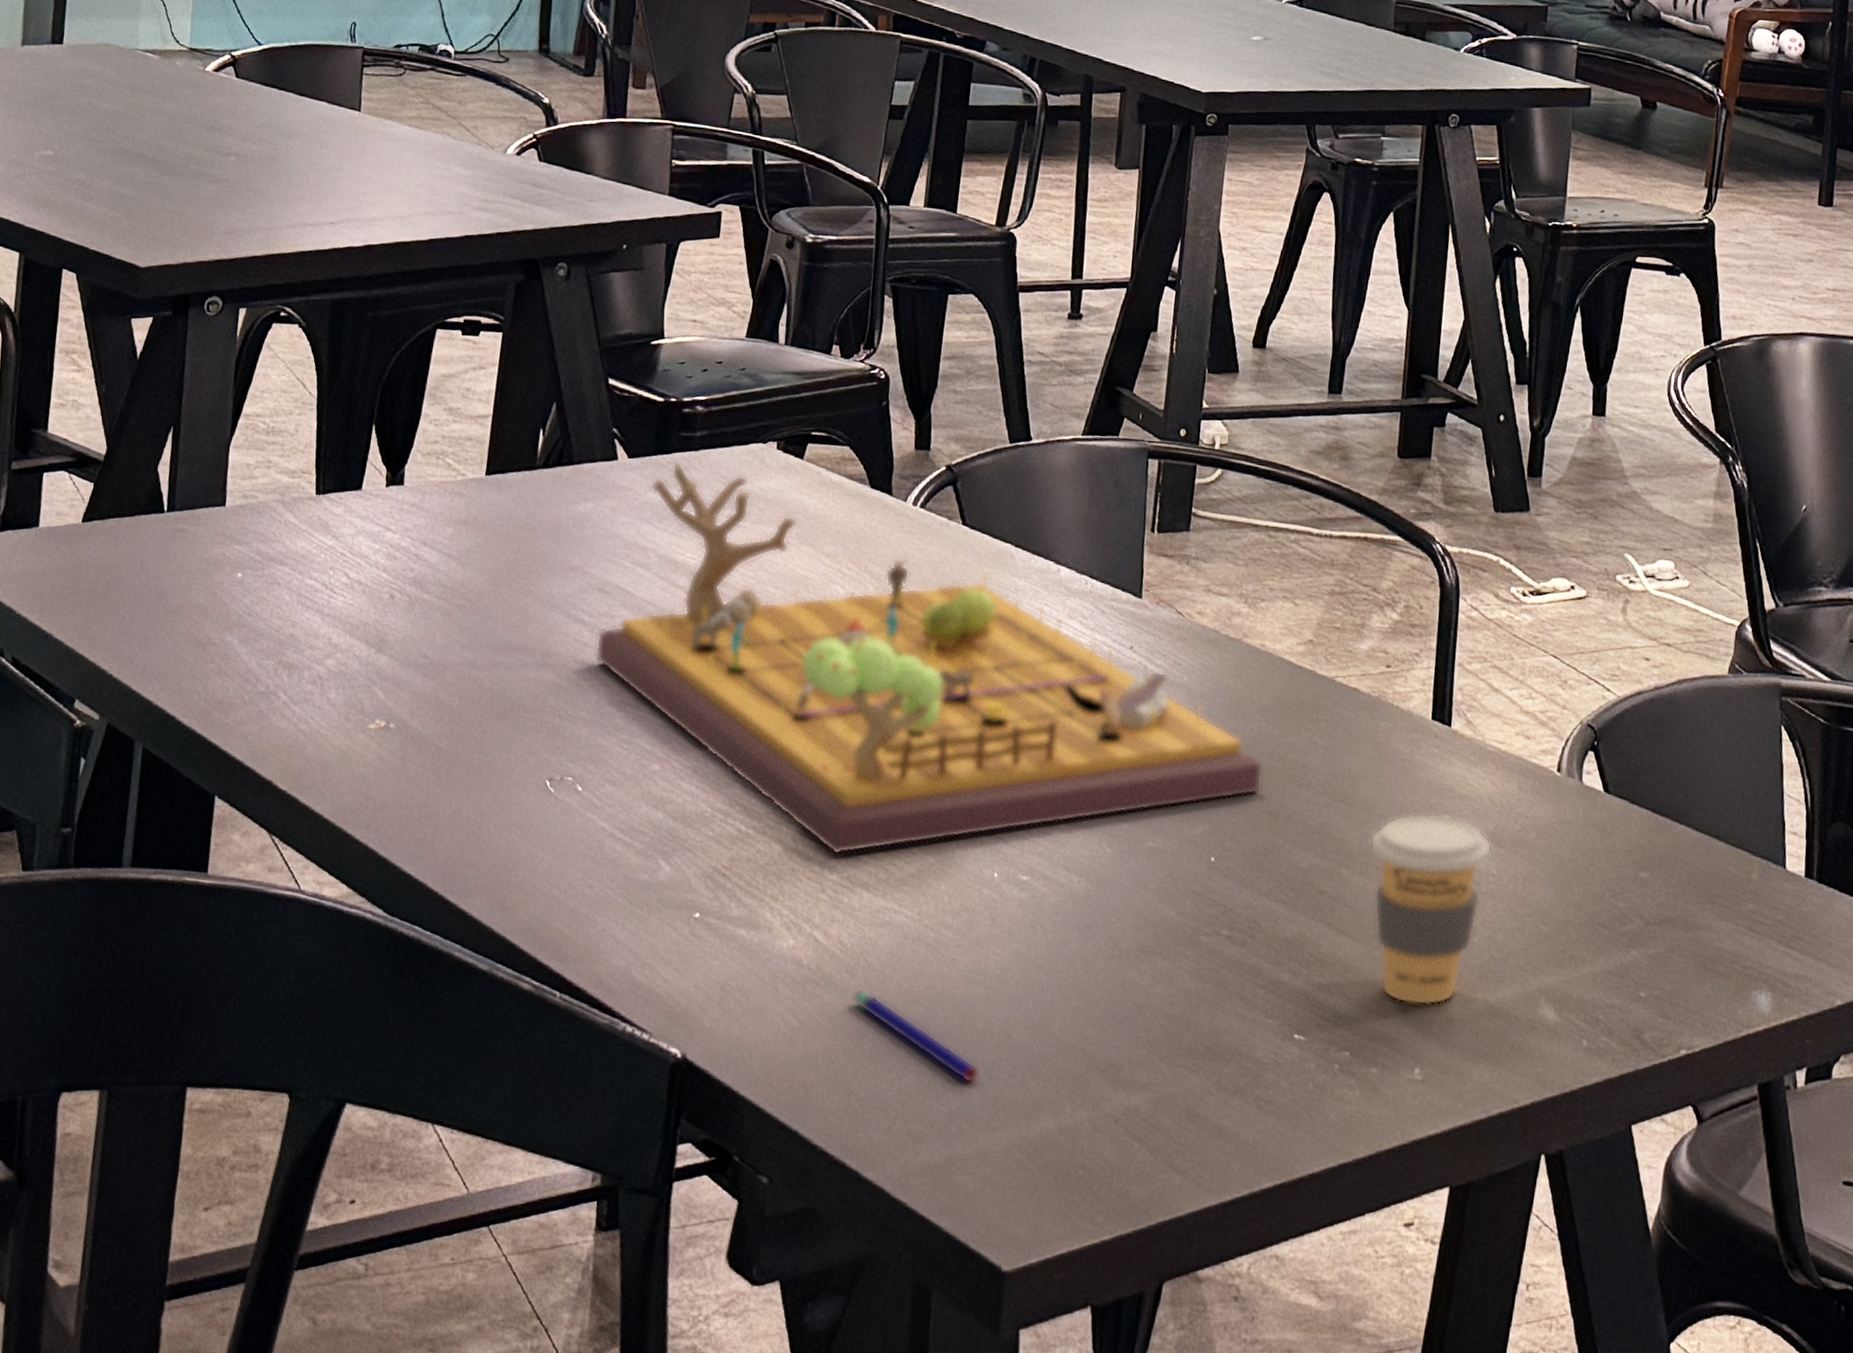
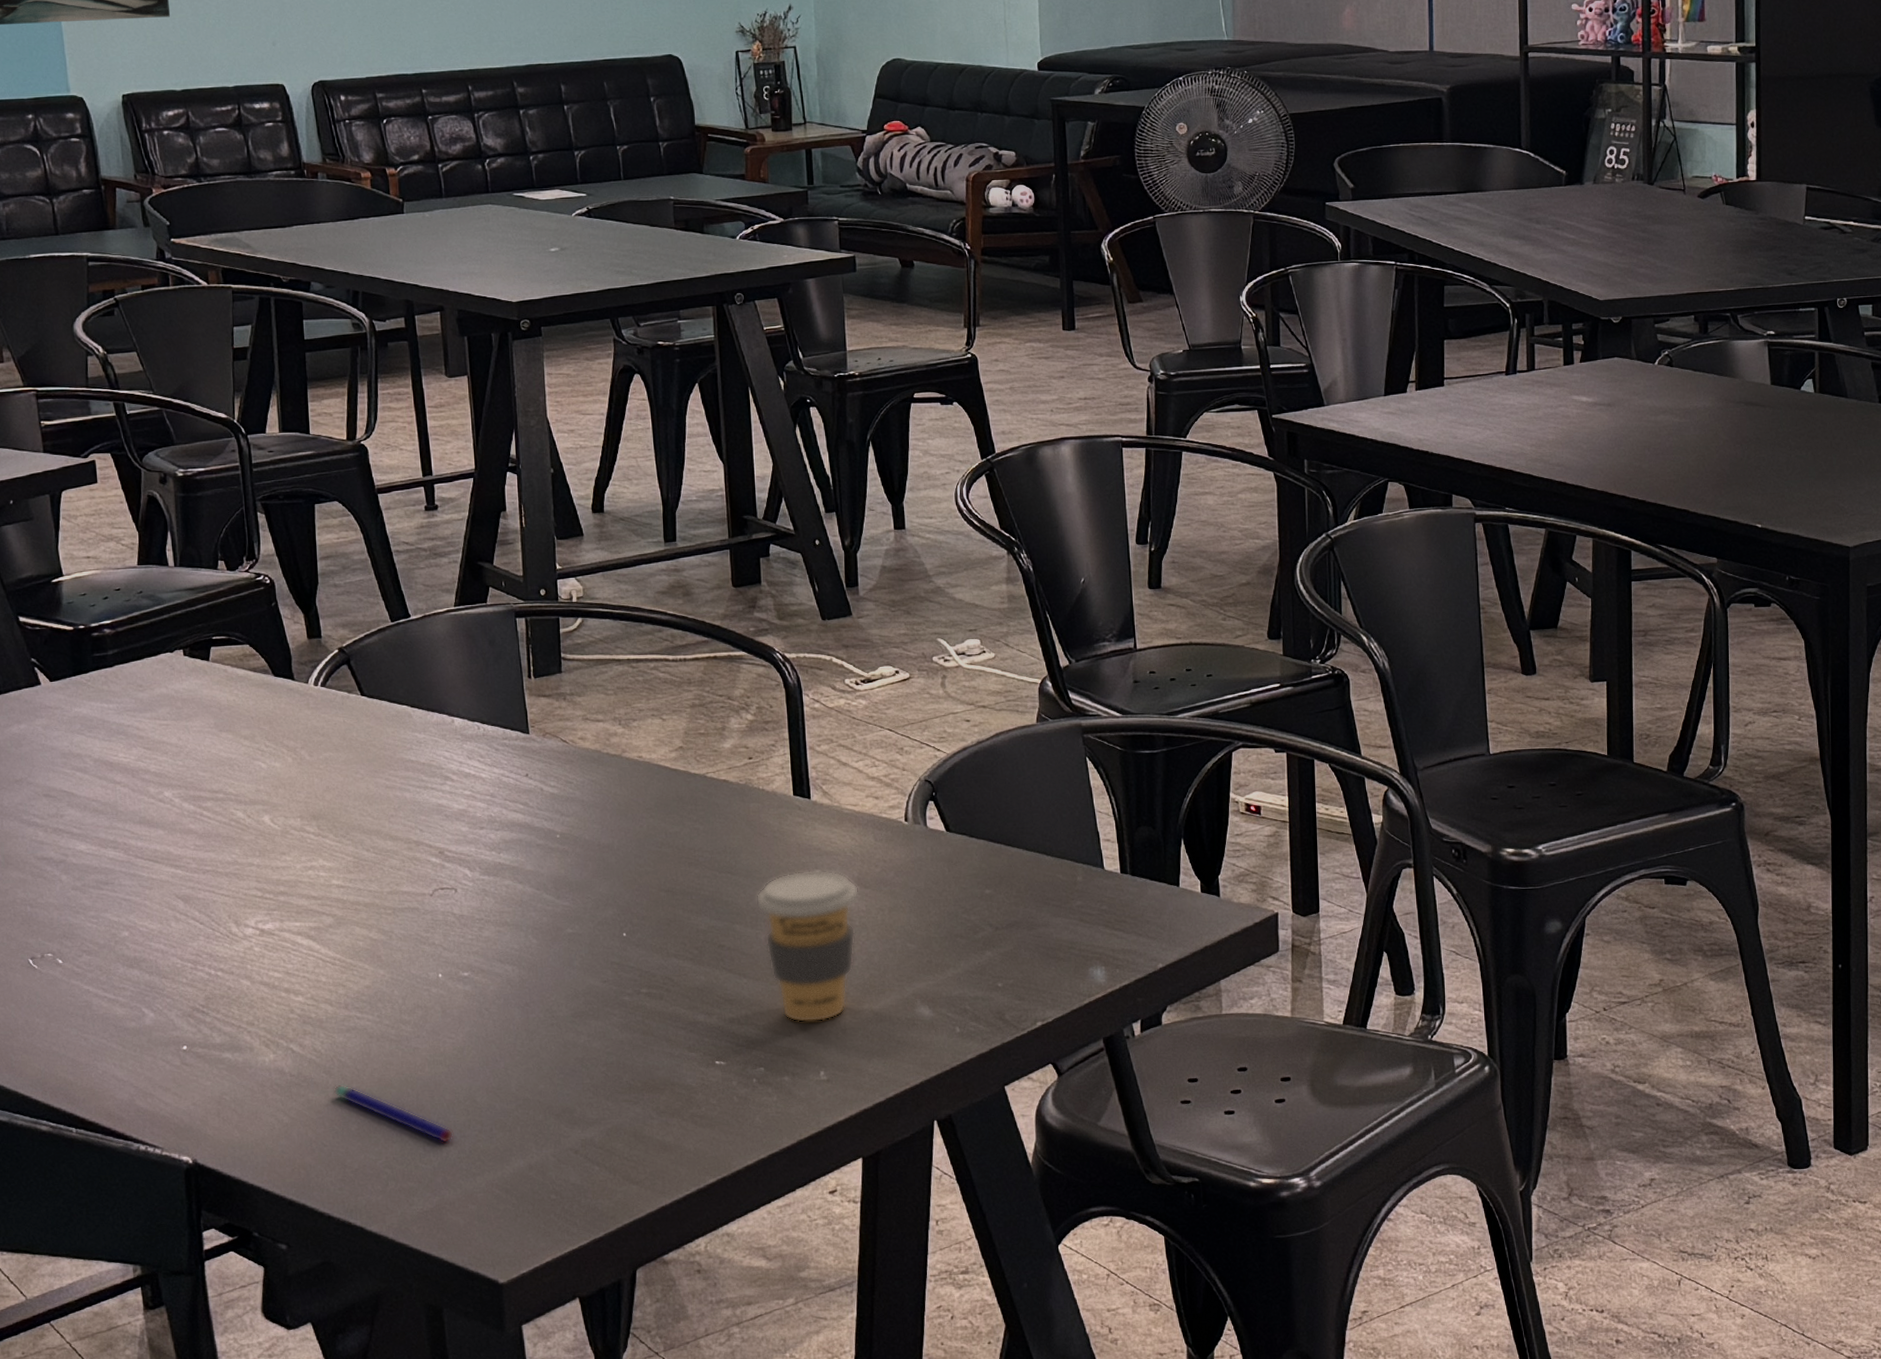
gameboard: present [595,462,1263,855] -> none [51,679,657,980]

